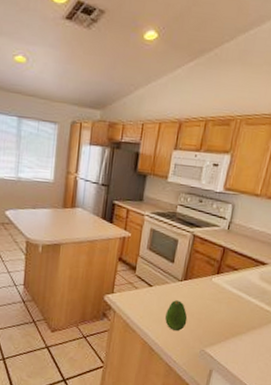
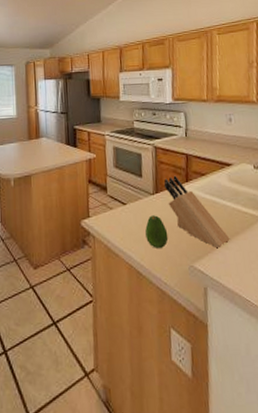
knife block: none [193,266,246,339] -> present [164,175,230,249]

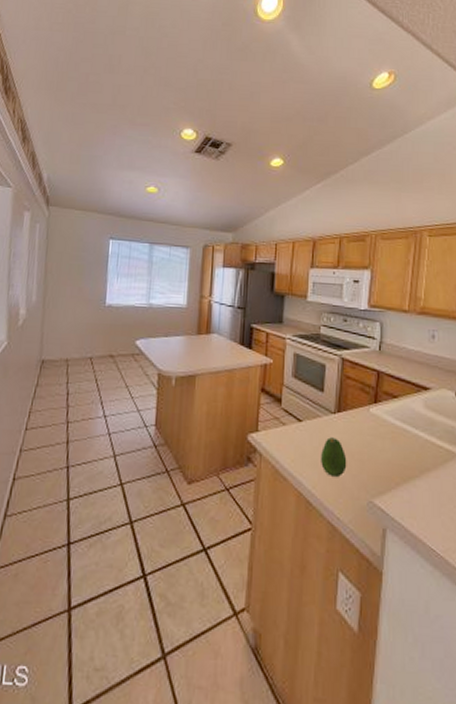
knife block: present [164,175,230,249] -> none [348,394,419,485]

